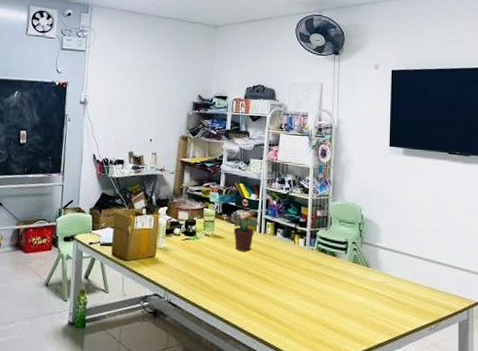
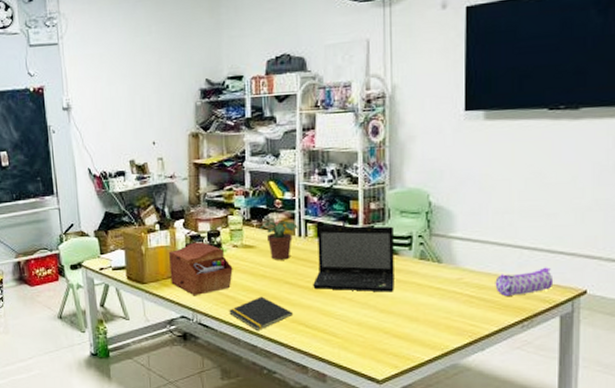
sewing box: none [149,228,203,277] -> present [169,242,233,296]
notepad: none [196,282,250,314] -> present [229,296,294,331]
laptop: none [267,225,334,289] -> present [313,226,394,292]
pencil case: none [410,279,454,302] -> present [495,267,554,297]

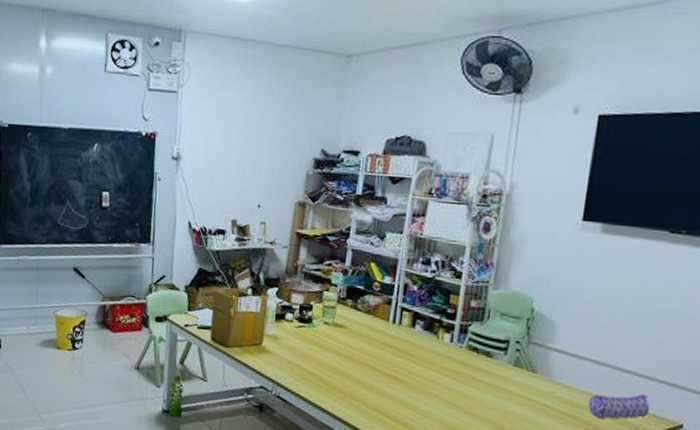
sewing box: present [169,242,233,296] -> none [255,312,321,368]
notepad: present [229,296,294,331] -> none [310,378,376,413]
potted plant: present [259,220,298,260] -> none [352,303,393,345]
laptop: present [313,226,394,292] -> none [400,316,491,395]

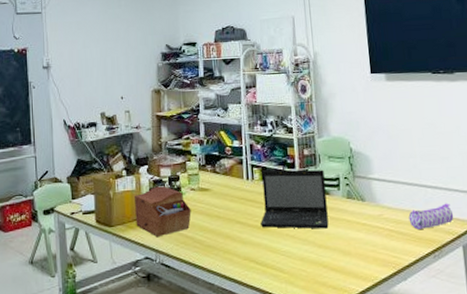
sewing box: none [255,312,321,368] -> present [135,186,191,238]
laptop: none [400,316,491,395] -> present [261,169,329,229]

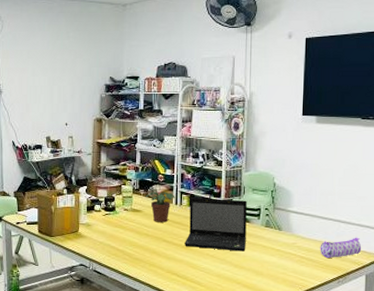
sewing box: present [135,186,191,238] -> none [73,205,123,249]
potted plant: none [212,166,246,202] -> present [145,191,175,223]

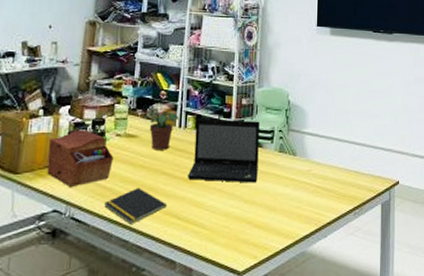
sewing box: none [73,205,123,249] -> present [47,130,114,188]
notepad: none [118,251,169,278] -> present [104,187,168,224]
pencil case: present [320,237,362,259] -> none [335,160,377,187]

